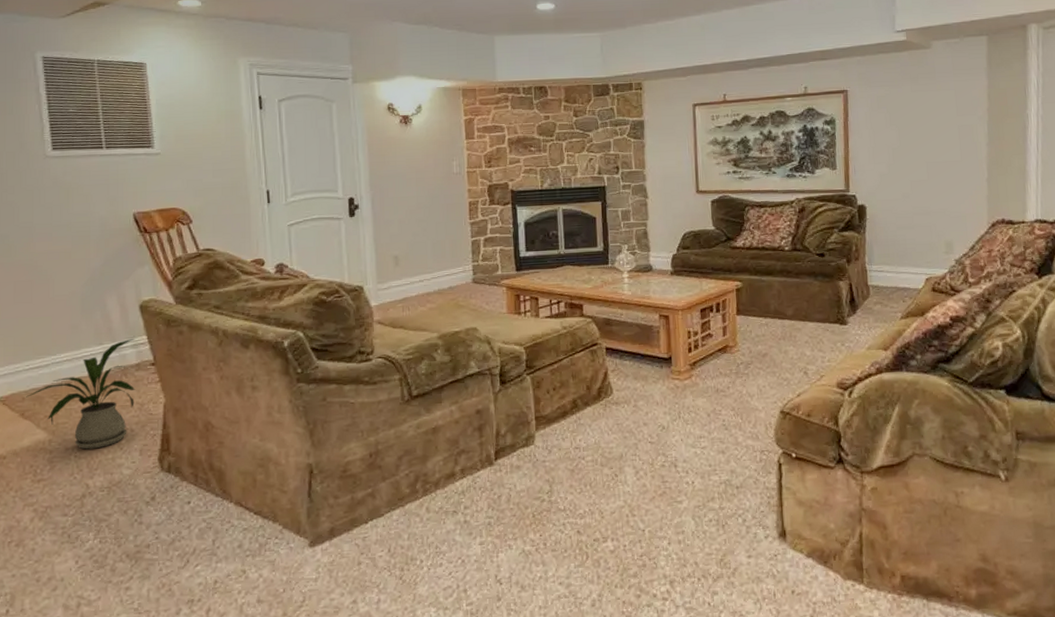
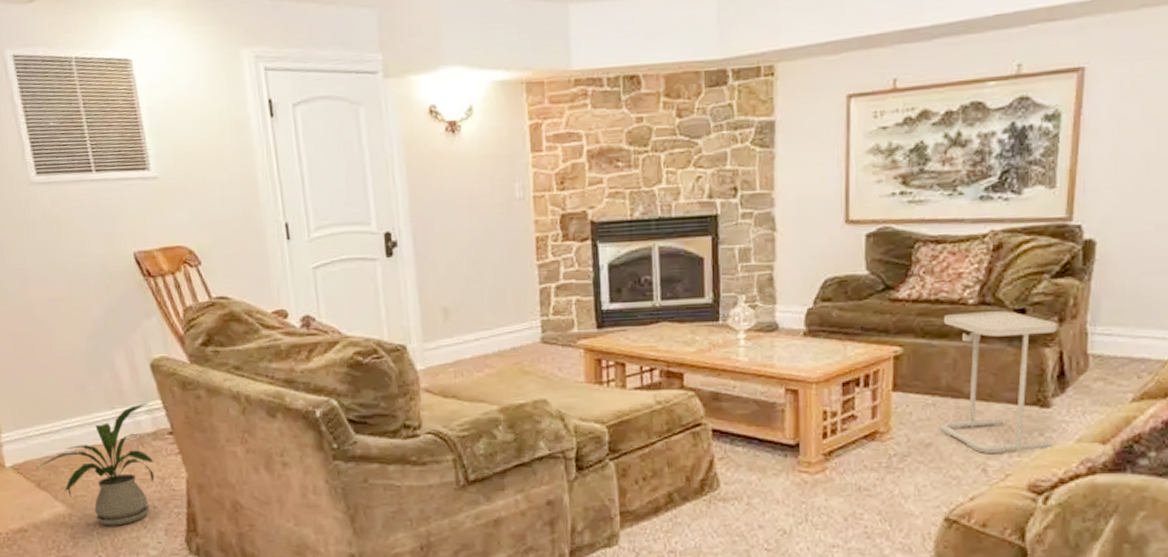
side table: none [768,255,851,360] -> present [940,311,1057,453]

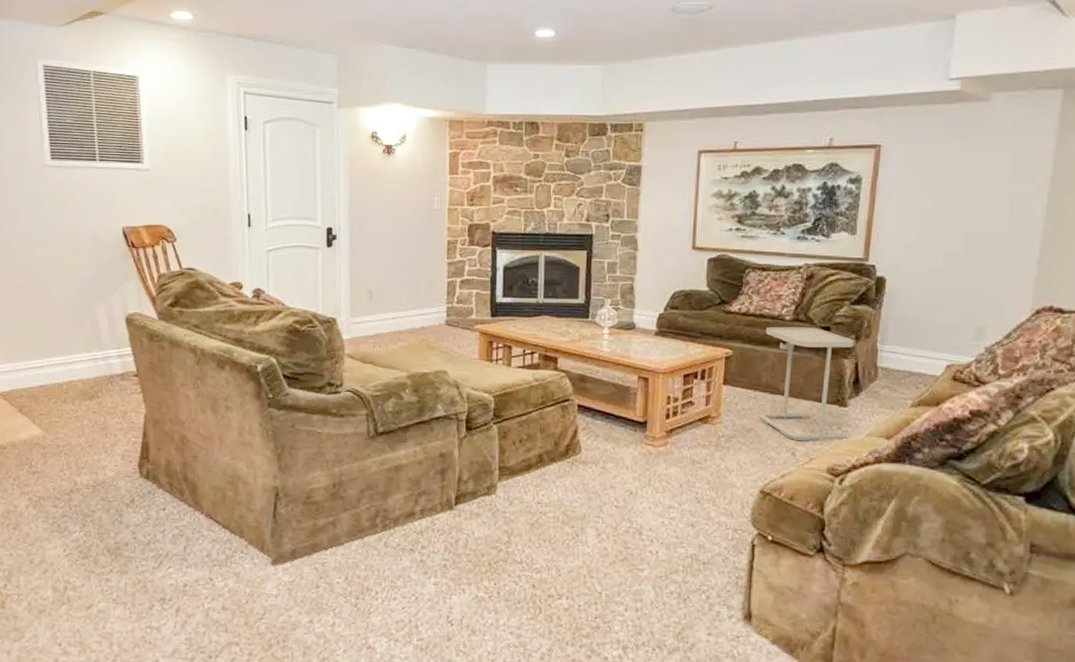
house plant: present [40,403,155,526] -> none [24,349,120,449]

